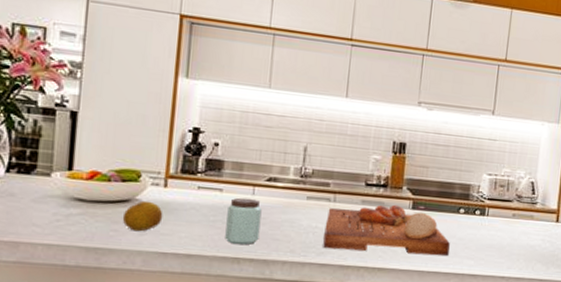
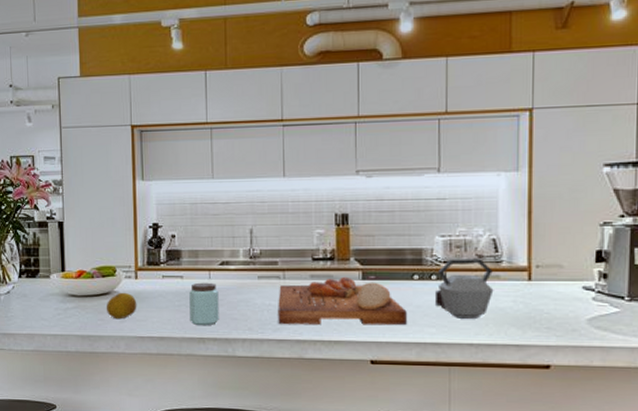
kettle: none [475,196,528,254] -> present [434,259,494,319]

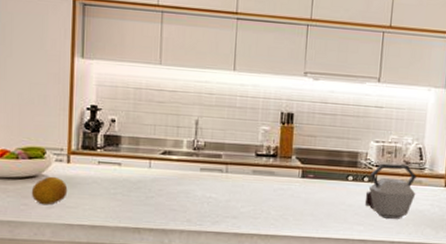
peanut butter: present [189,282,219,326] -> none [125,171,159,216]
cutting board: present [278,276,407,326] -> none [217,173,340,223]

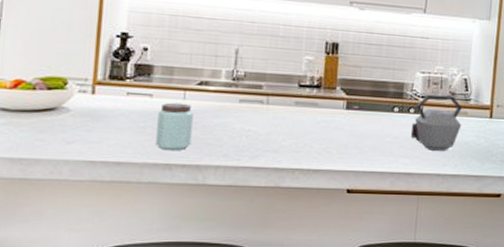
fruit: present [31,176,68,205] -> none [48,108,91,141]
peanut butter: none [125,171,159,216] -> present [156,102,194,151]

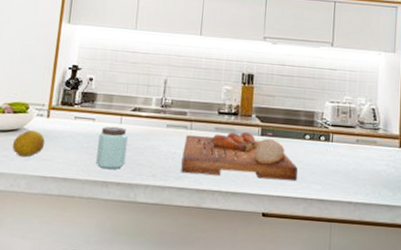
fruit: none [48,108,91,141] -> present [12,129,45,158]
cutting board: none [257,105,385,156] -> present [181,131,298,182]
kettle: present [410,94,462,151] -> none [321,123,372,179]

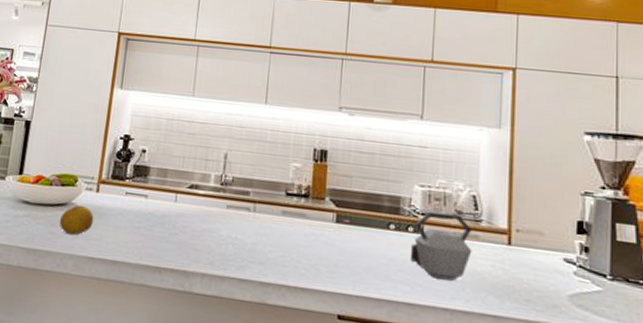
peanut butter: present [96,126,128,170] -> none [148,204,183,254]
cutting board: present [181,131,298,182] -> none [242,216,380,280]
kettle: none [321,123,372,179] -> present [410,211,472,281]

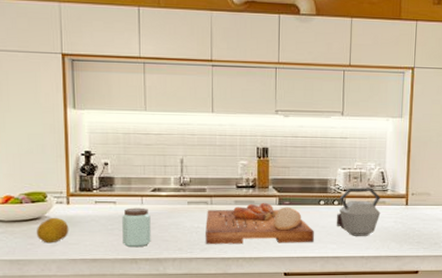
peanut butter: none [148,204,183,254] -> present [122,207,151,248]
cutting board: none [242,216,380,280] -> present [206,202,314,245]

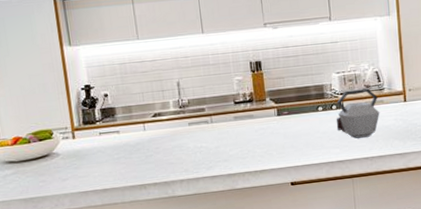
fruit: present [36,217,69,244] -> none [46,152,78,179]
peanut butter: present [122,207,151,248] -> none [127,133,157,174]
cutting board: present [206,202,314,245] -> none [208,114,317,163]

